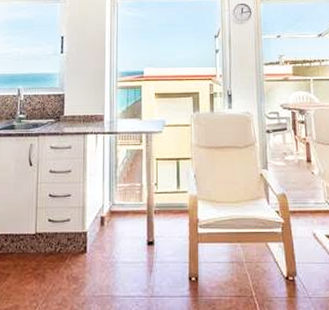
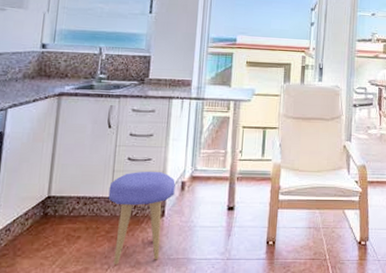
stool: none [33,207,95,302] -> present [108,171,176,264]

